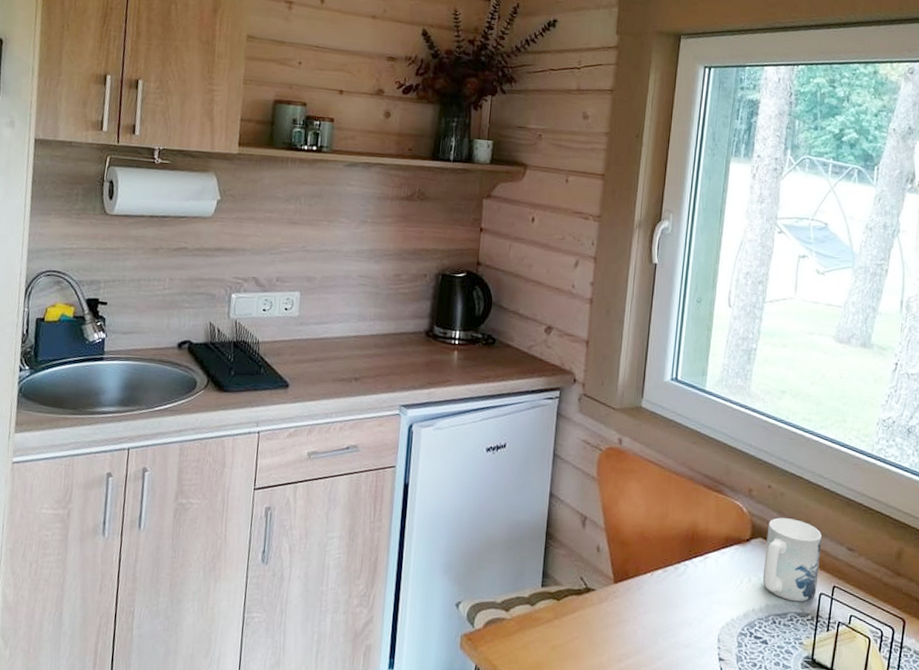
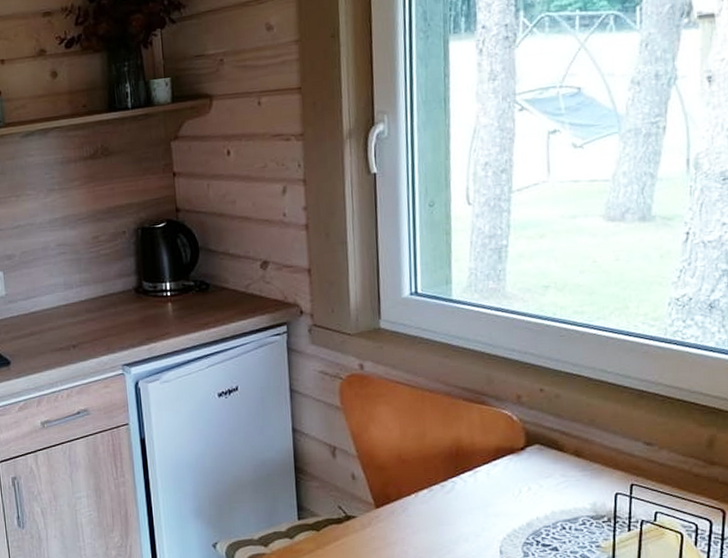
mug: present [762,517,822,602] -> none [544,420,612,505]

